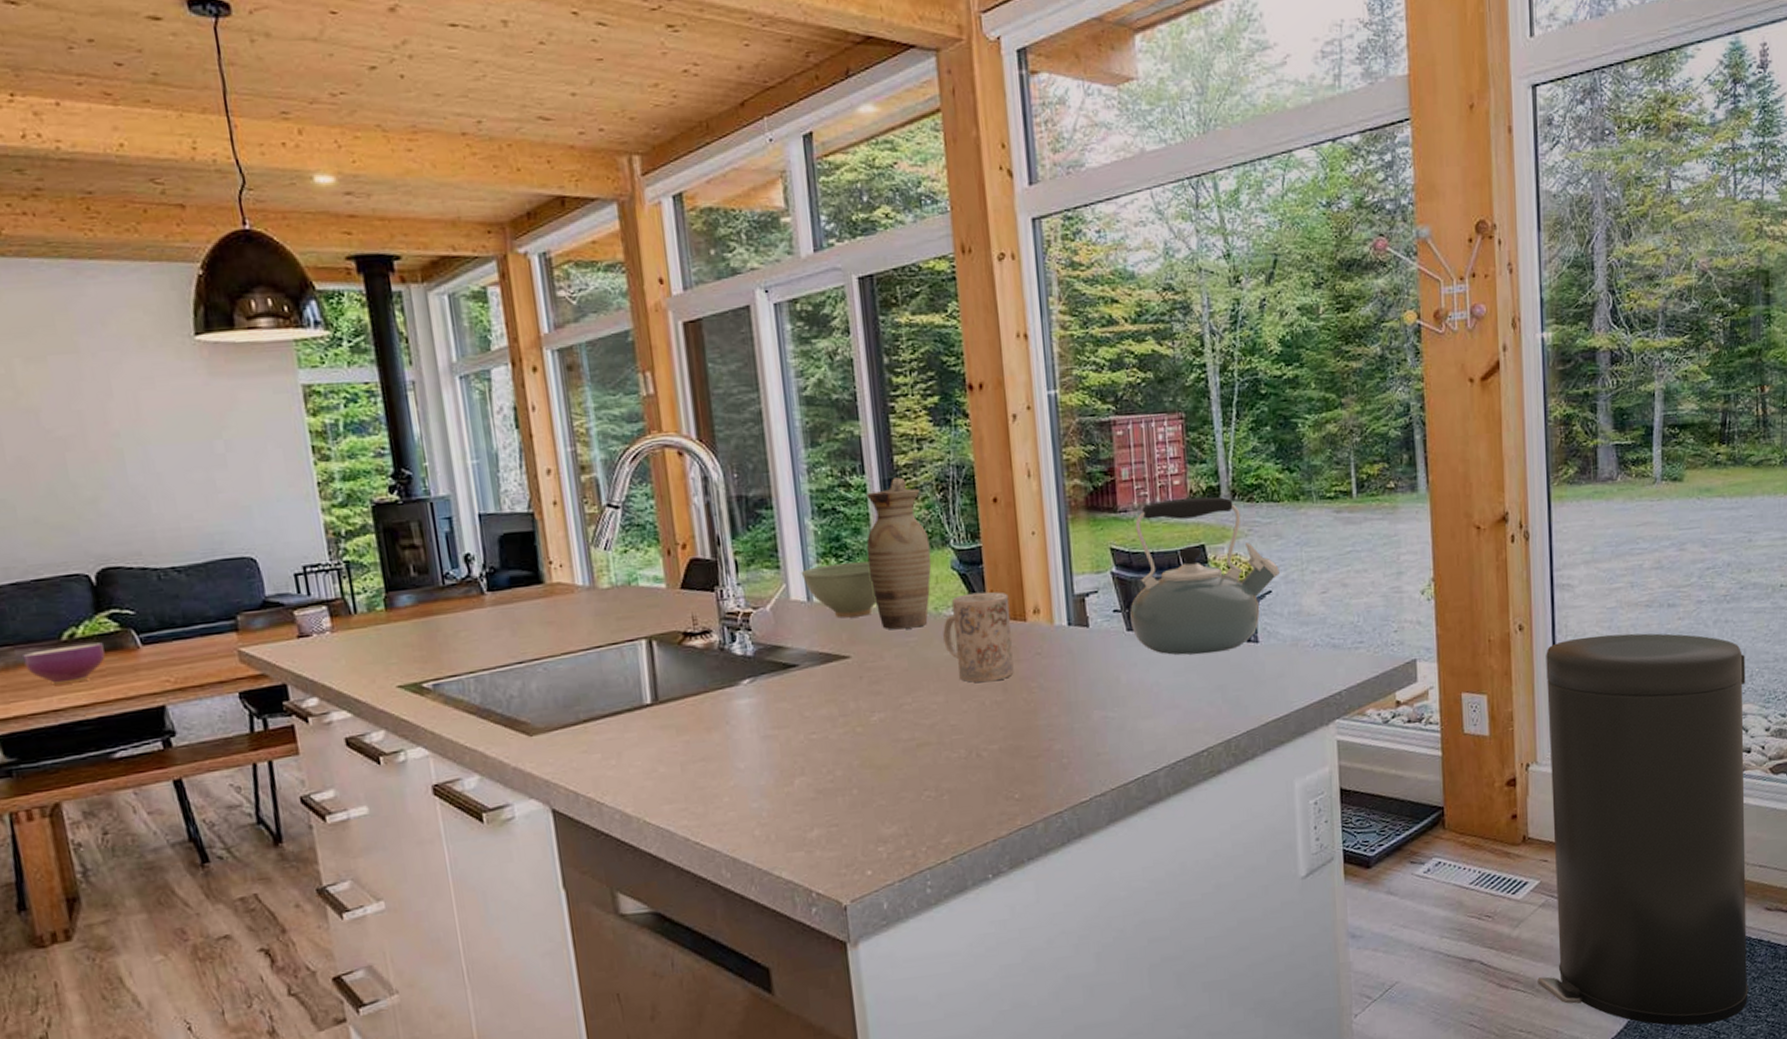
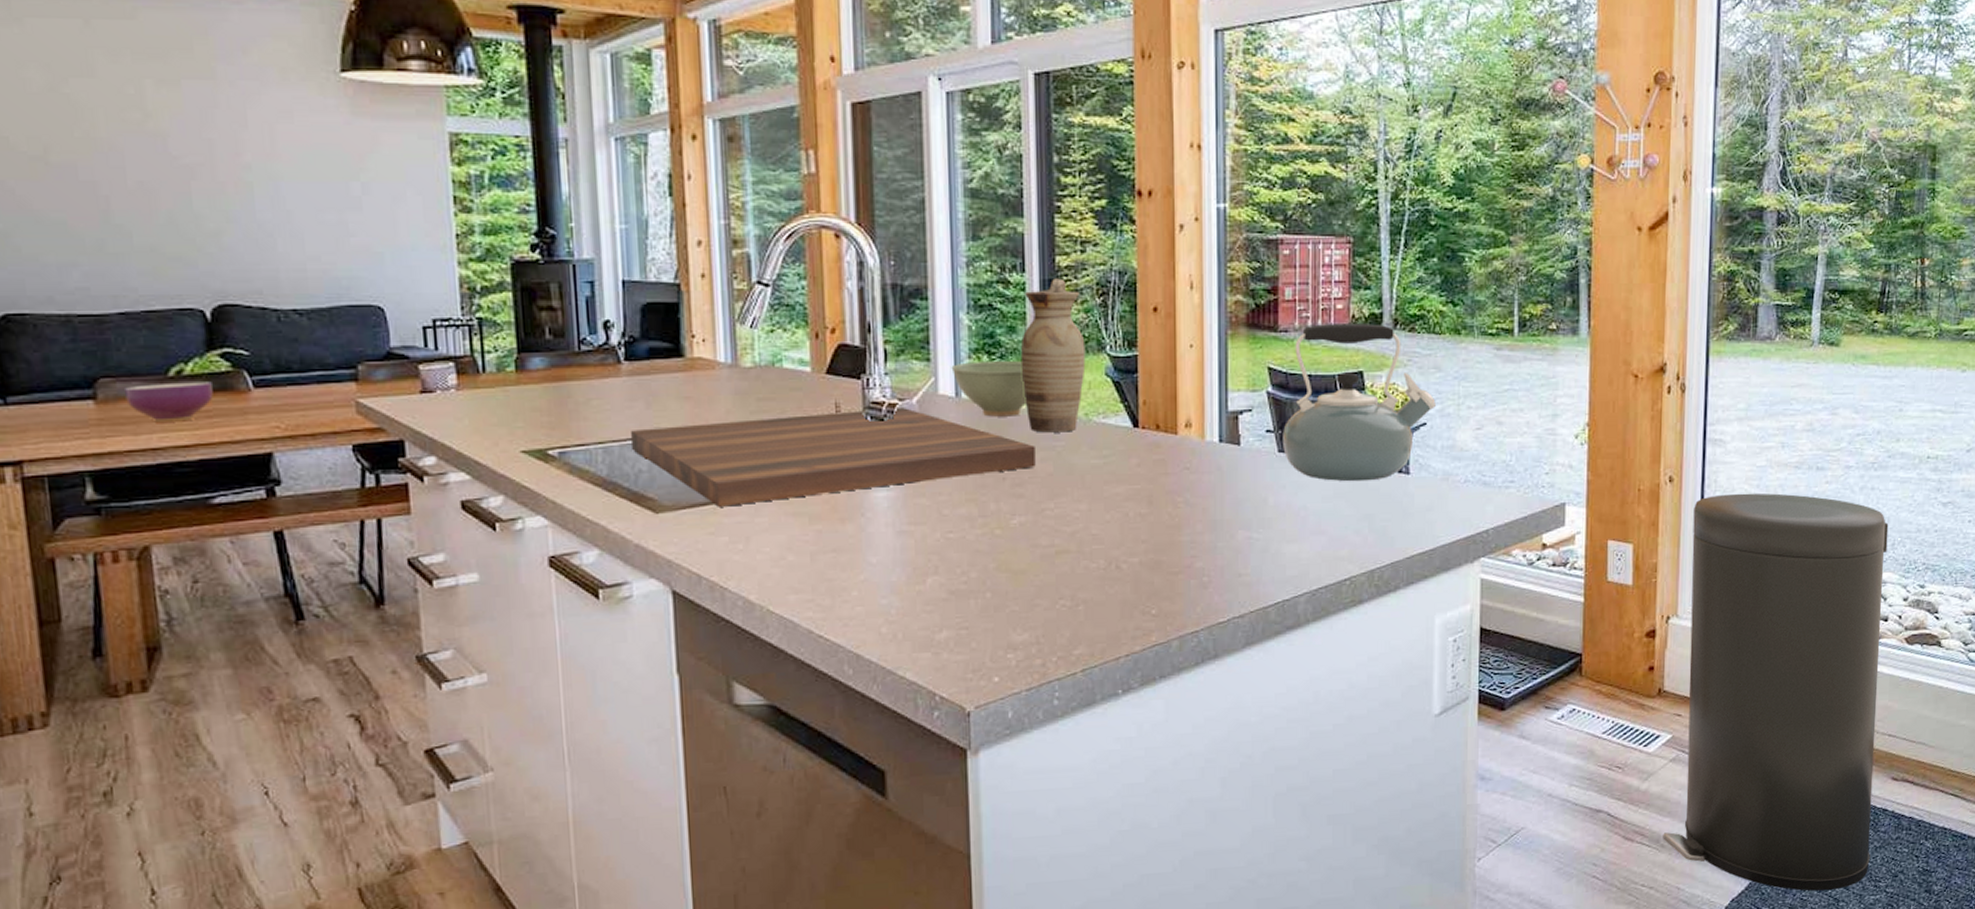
cutting board: none [500,616,891,726] -> present [631,408,1036,507]
mug: present [943,591,1014,683] -> none [1092,401,1162,494]

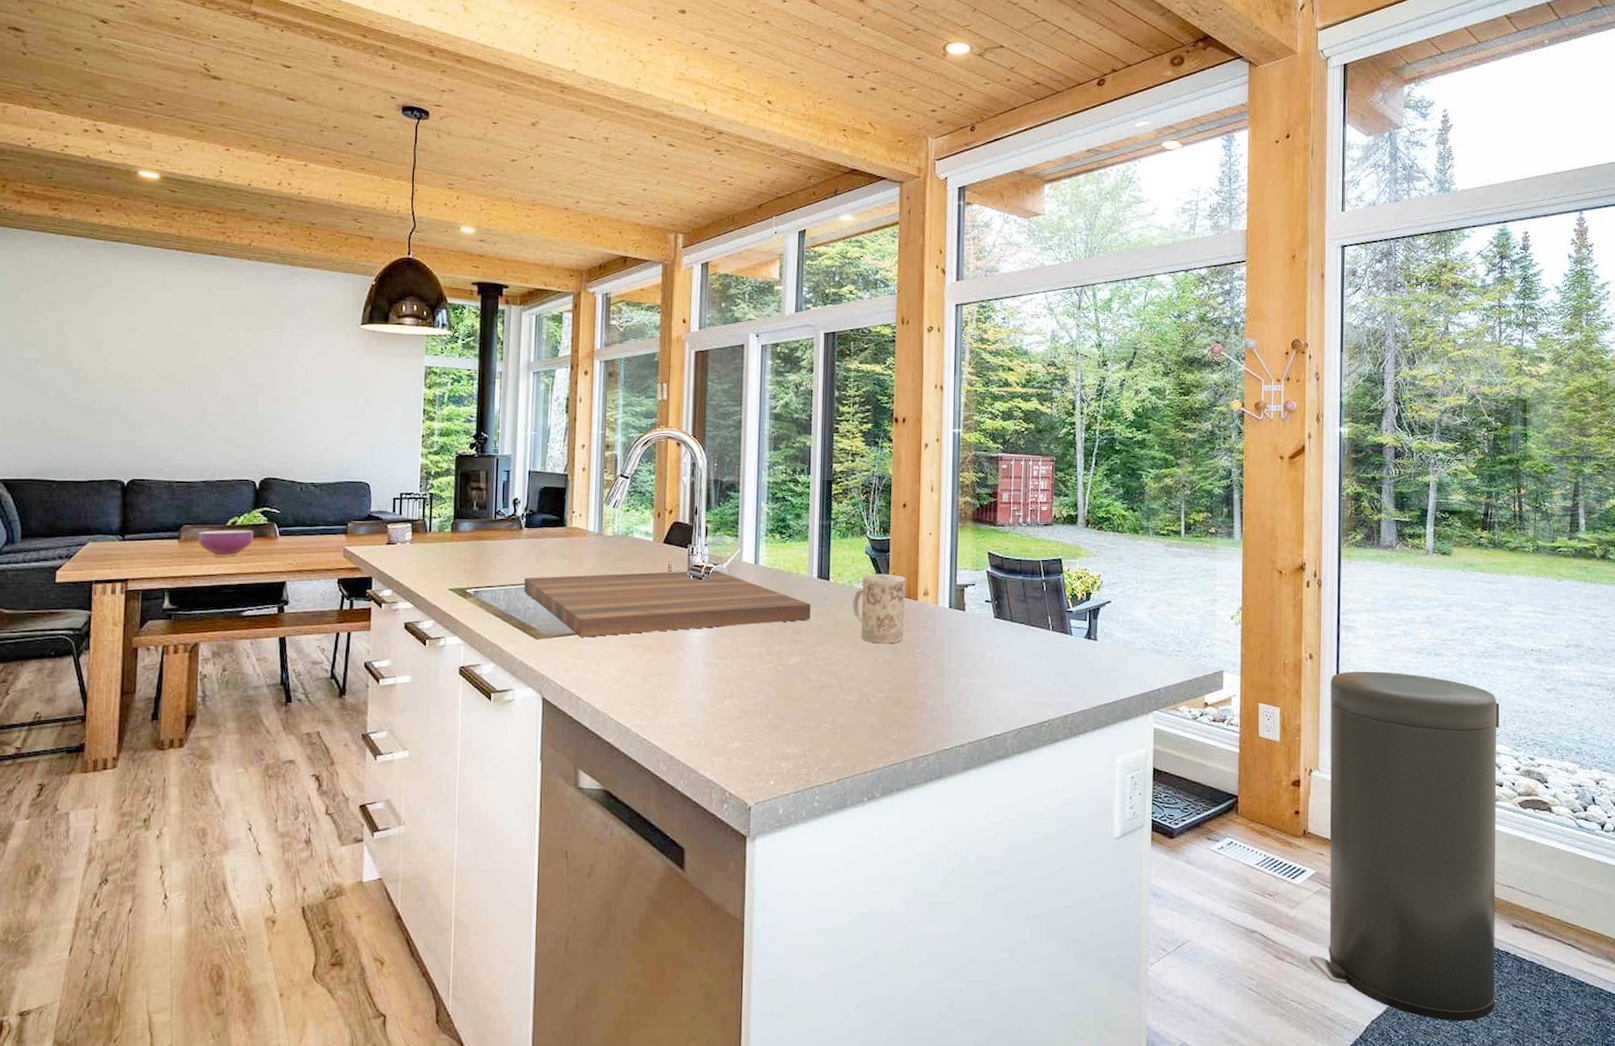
bowl: present [951,361,1026,417] -> none [753,539,806,581]
ceramic jug: present [1020,278,1086,433] -> none [803,480,852,595]
mug: none [1092,401,1162,494] -> present [853,573,906,644]
kettle: present [1283,324,1436,482] -> none [998,521,1118,645]

